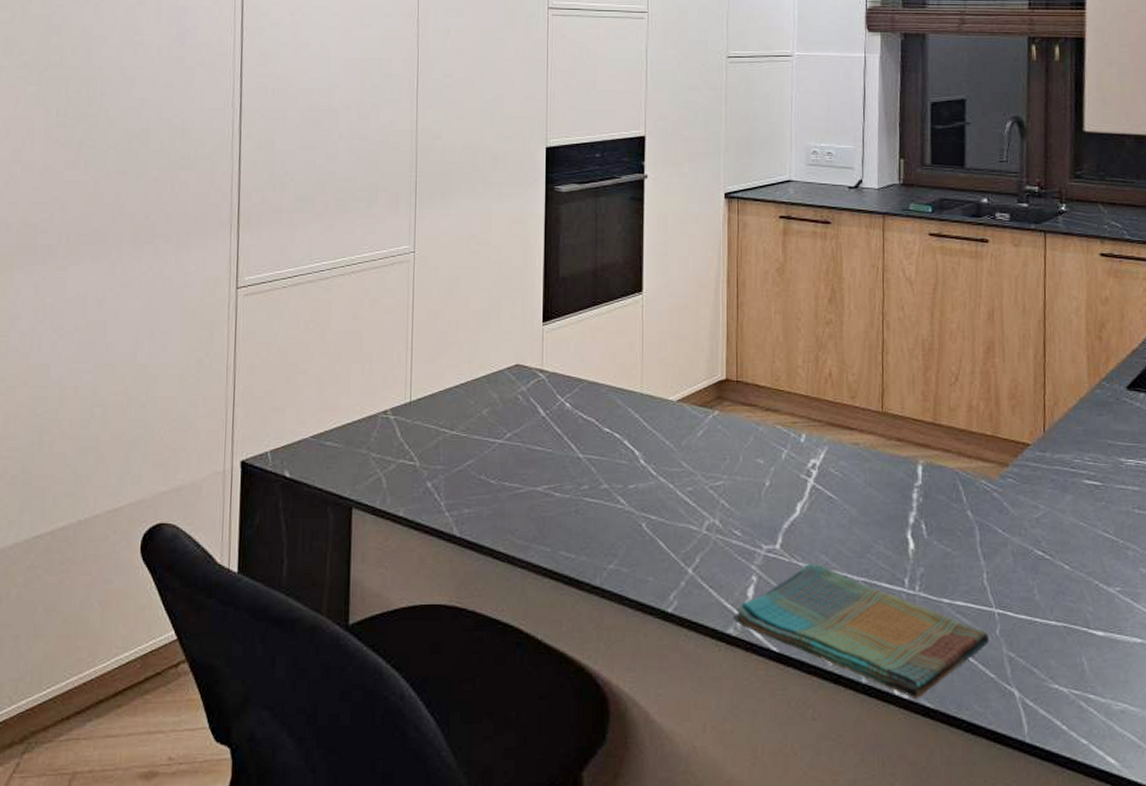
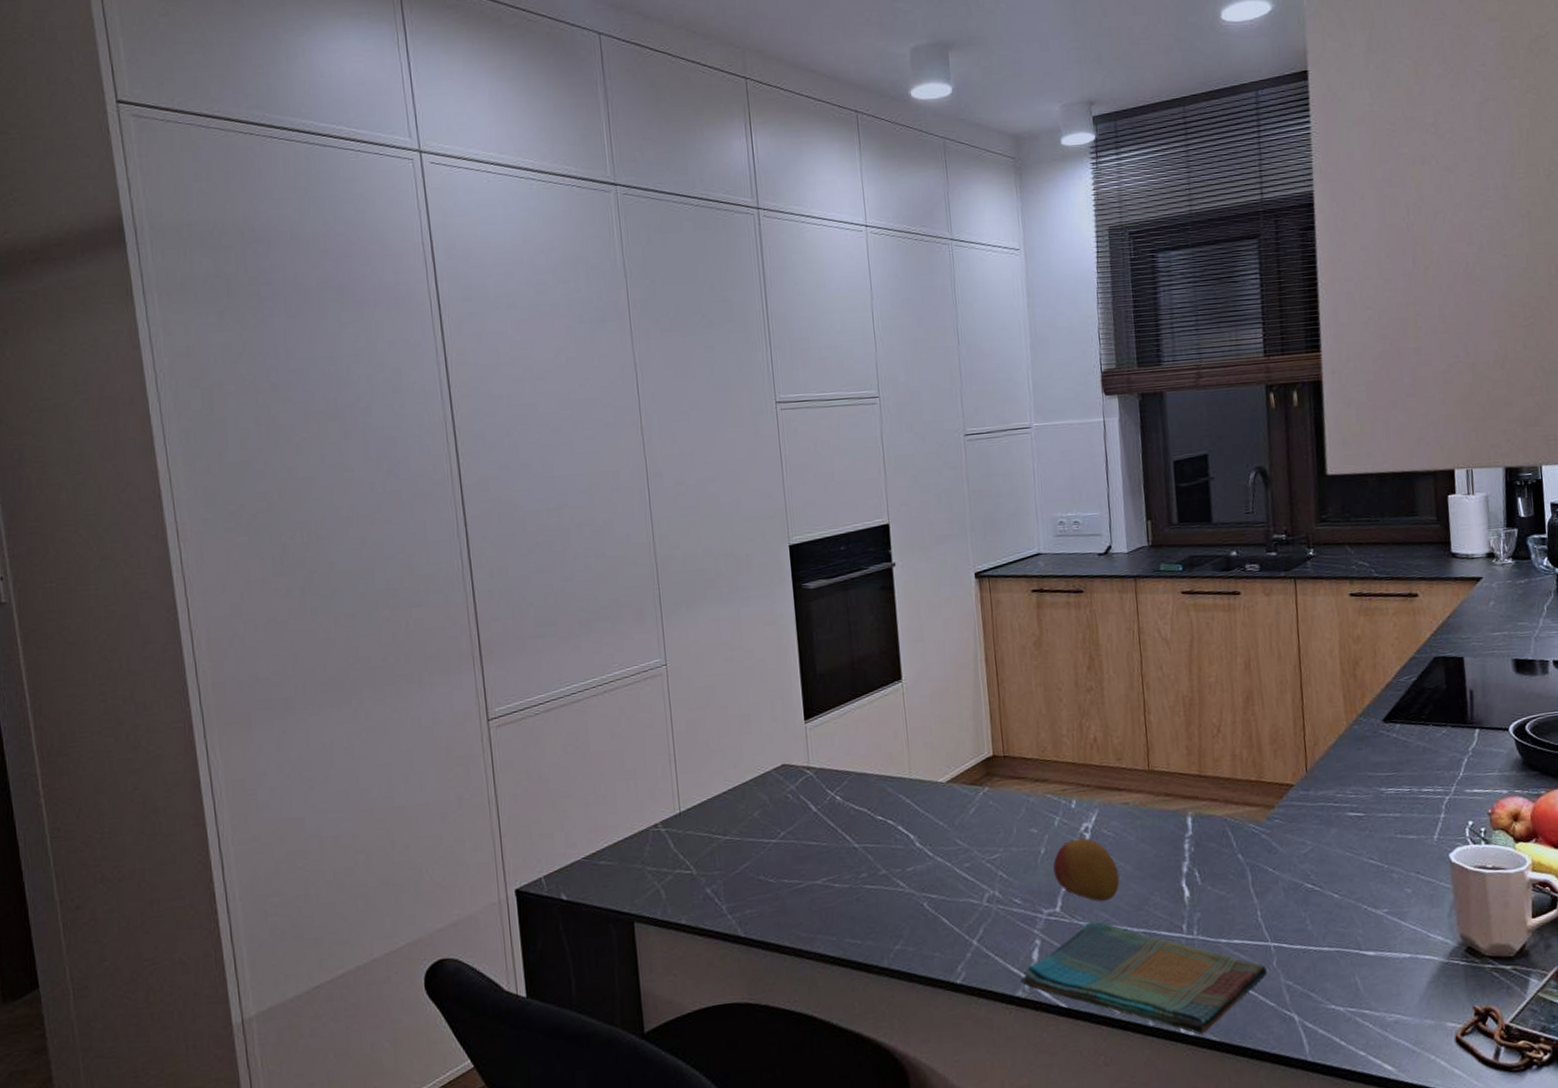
fruit: none [777,475,844,544] -> present [1053,838,1120,902]

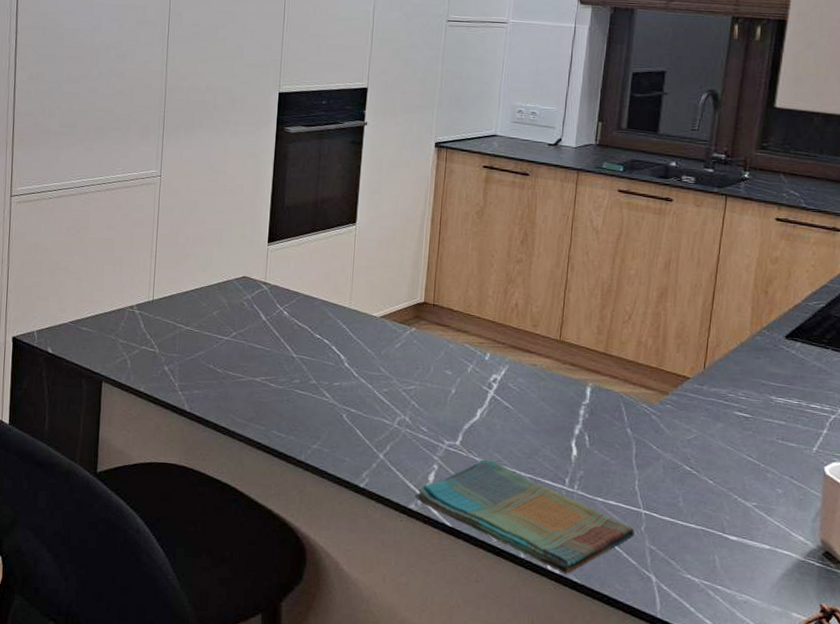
fruit: present [1053,838,1120,902] -> none [460,386,517,445]

